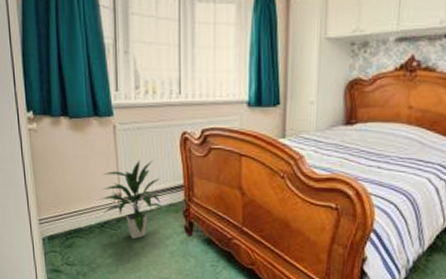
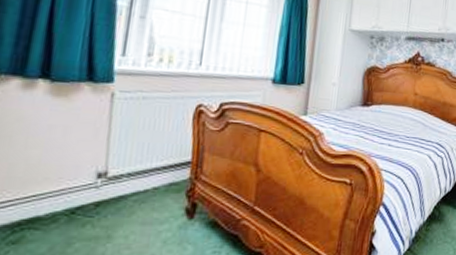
indoor plant: present [100,160,165,240] -> none [76,133,165,228]

